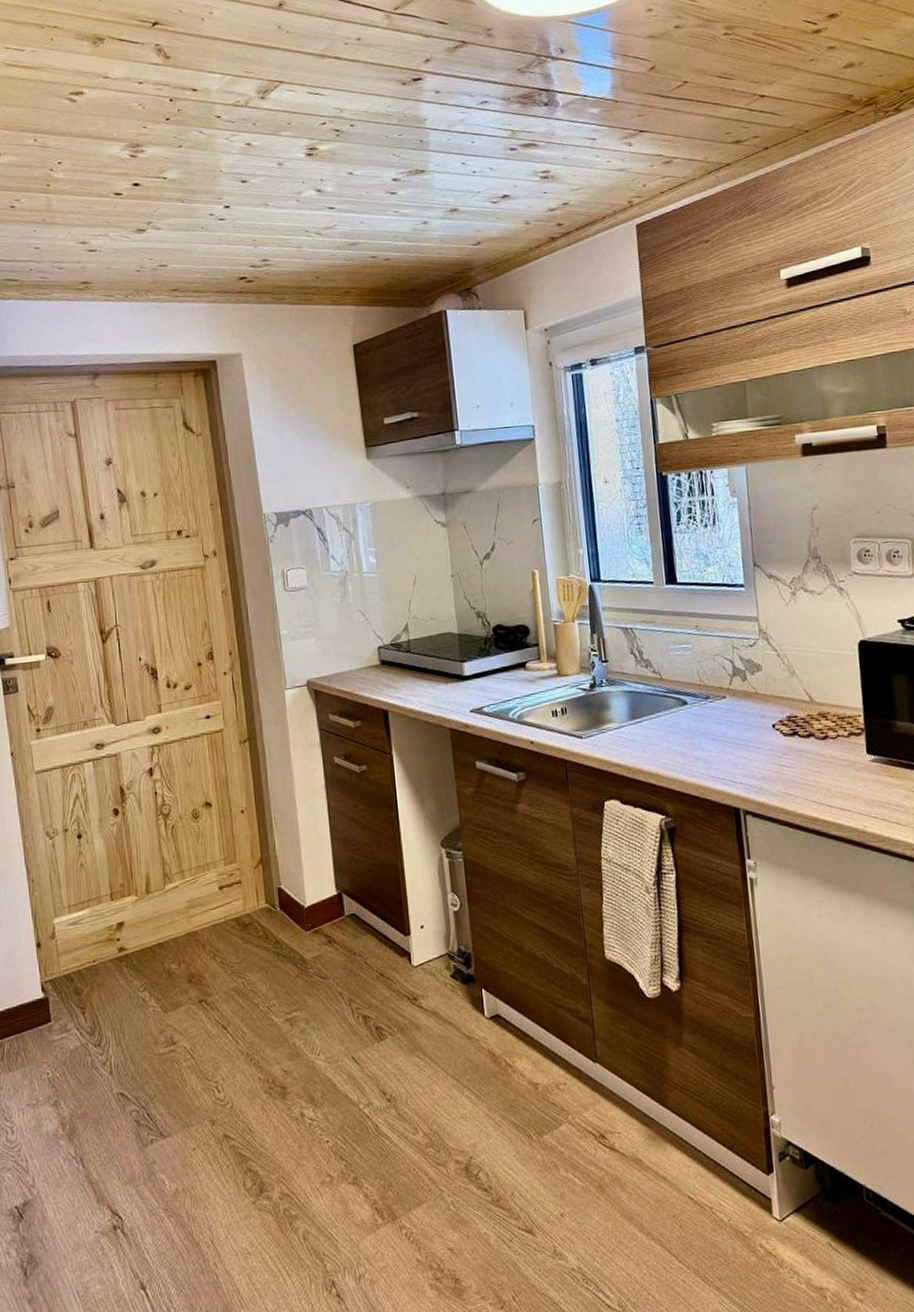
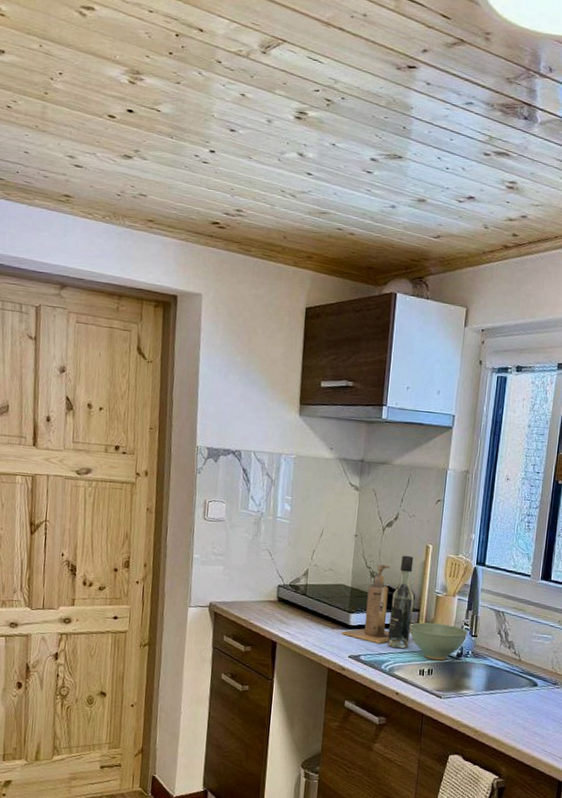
soap dispenser: none [456,601,512,691] -> present [341,564,390,644]
bottle: none [505,586,535,692] -> present [387,555,415,649]
bowl: none [531,654,598,698] -> present [409,622,468,661]

